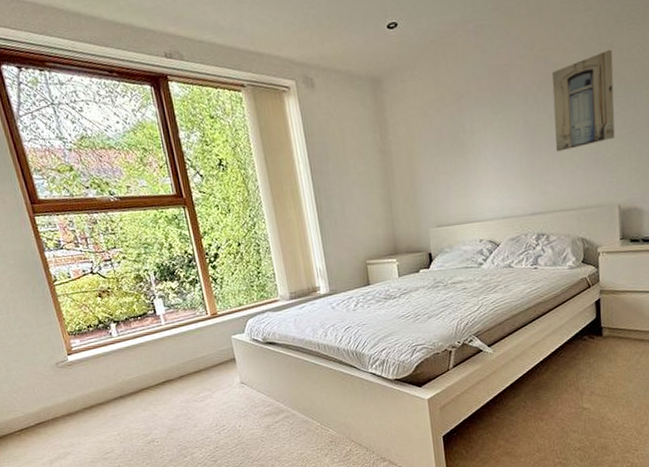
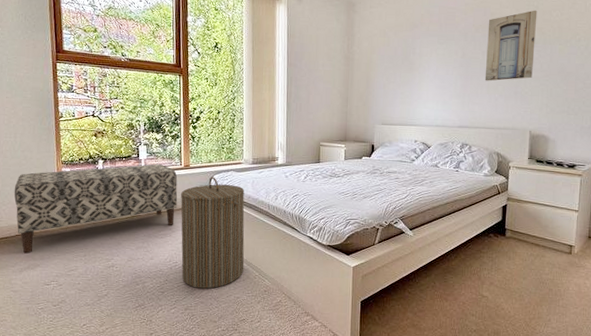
bench: none [21,317,213,443] -> present [14,164,178,254]
laundry hamper: none [213,321,303,451] -> present [180,176,245,289]

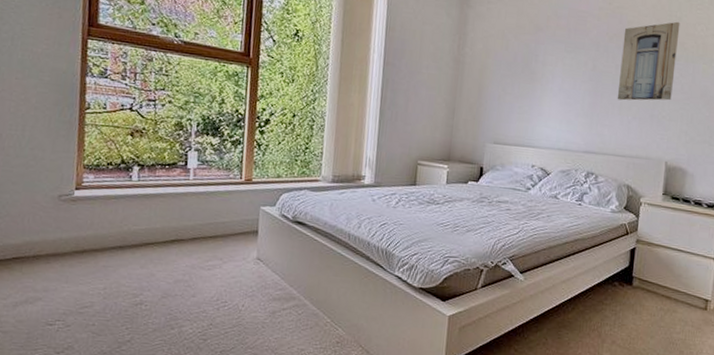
bench: present [14,164,178,254] -> none [14,175,235,283]
laundry hamper: present [180,176,245,289] -> none [231,195,320,337]

